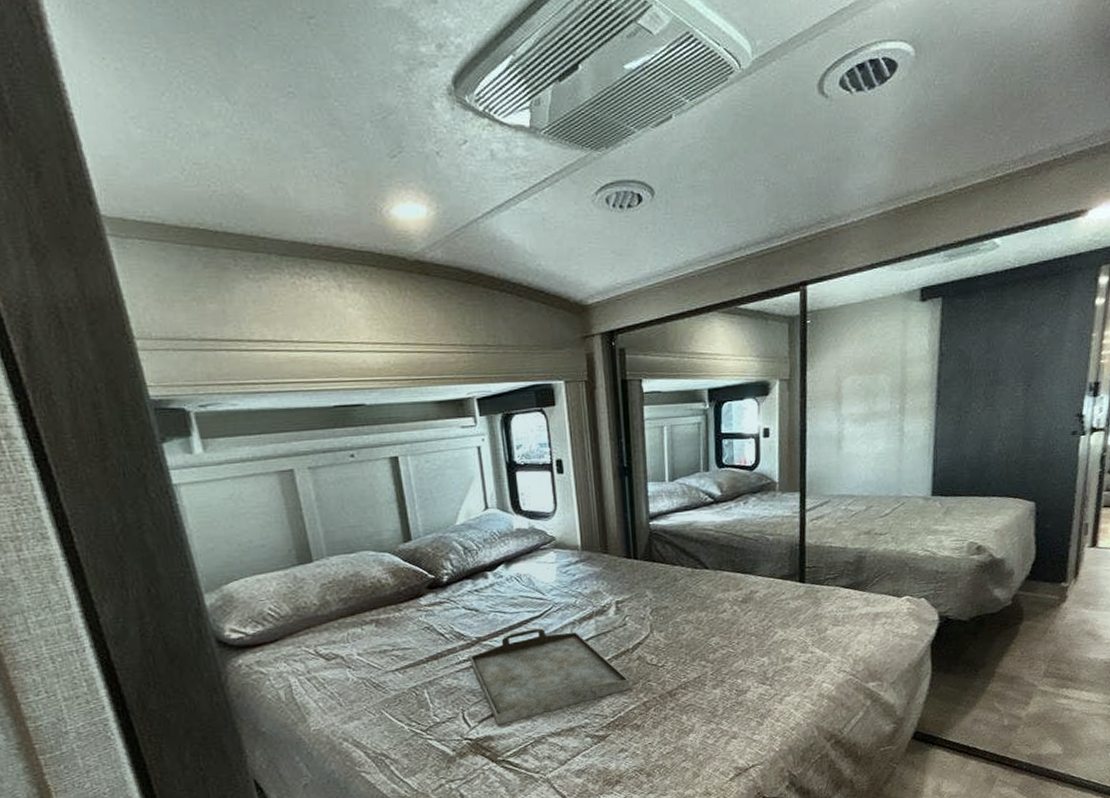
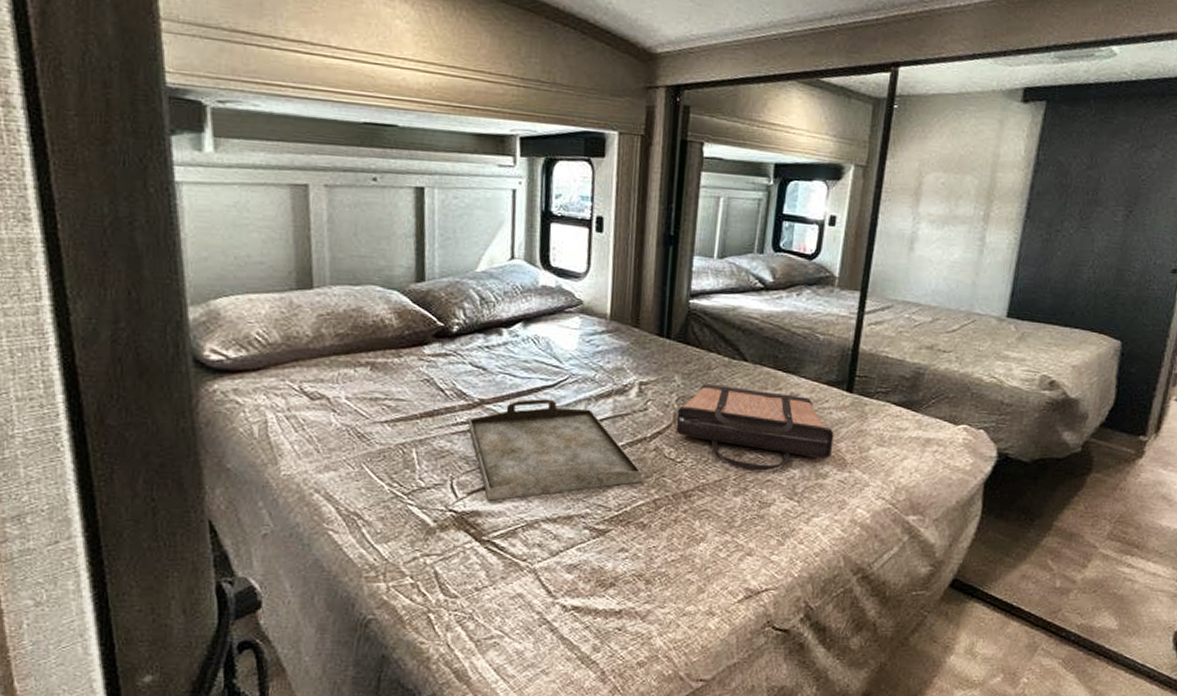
shopping bag: none [653,592,794,665] -> present [676,383,834,471]

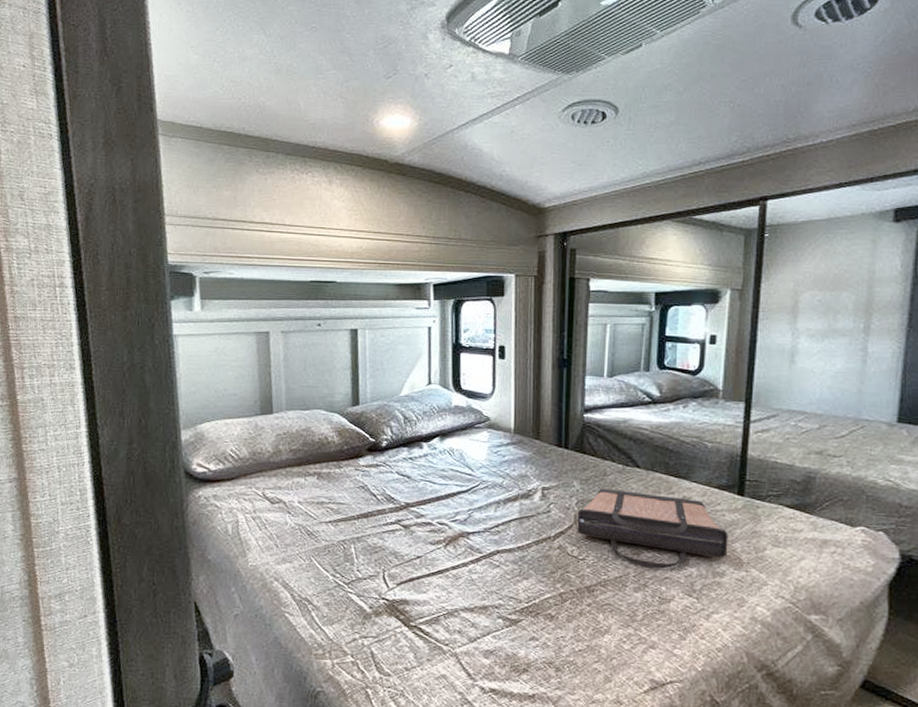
serving tray: present [468,398,642,501] -> none [397,502,548,591]

